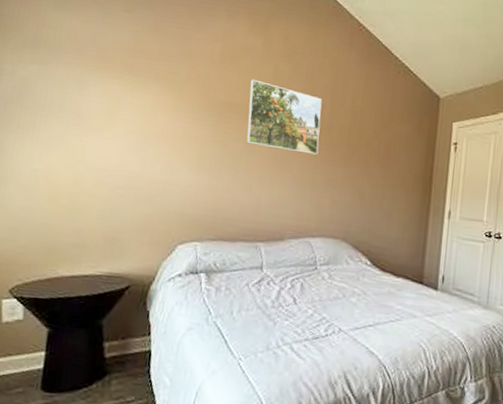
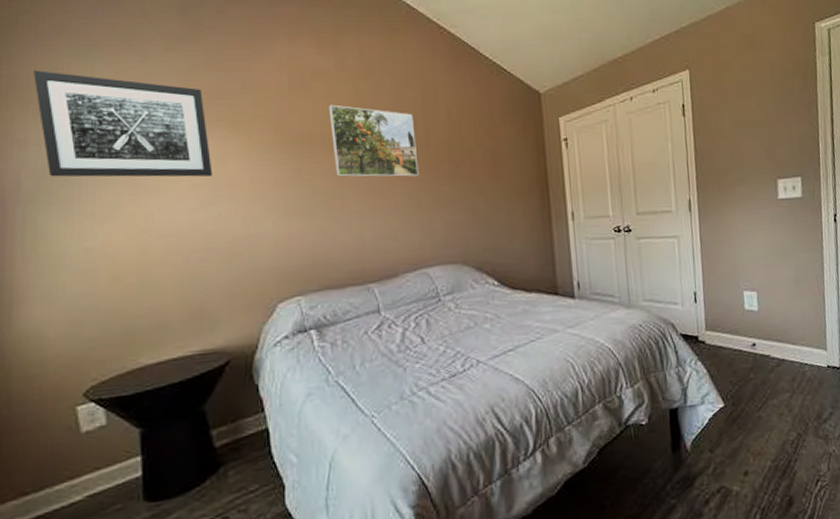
wall art: none [14,13,148,125] -> present [34,70,213,177]

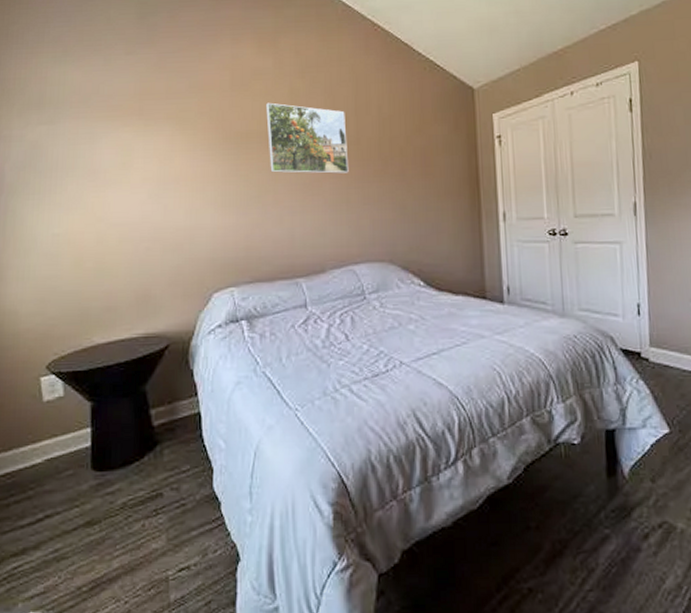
wall art: present [34,70,213,177] -> none [18,75,161,171]

